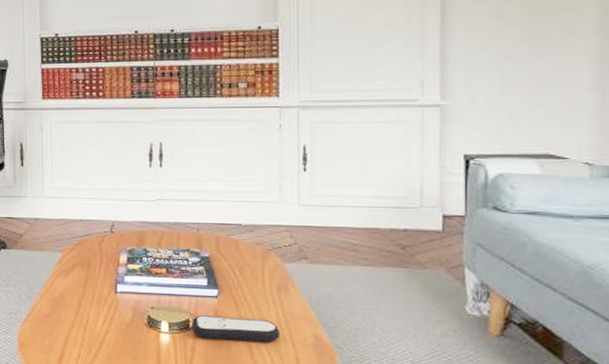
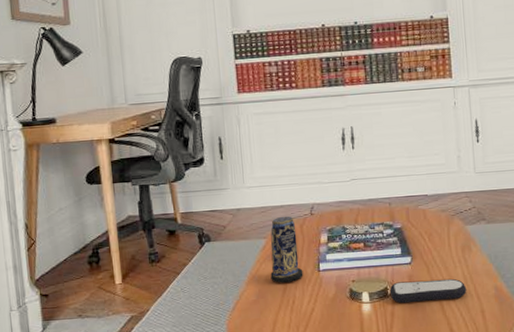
candle: none [65,231,99,301] -> present [270,216,304,283]

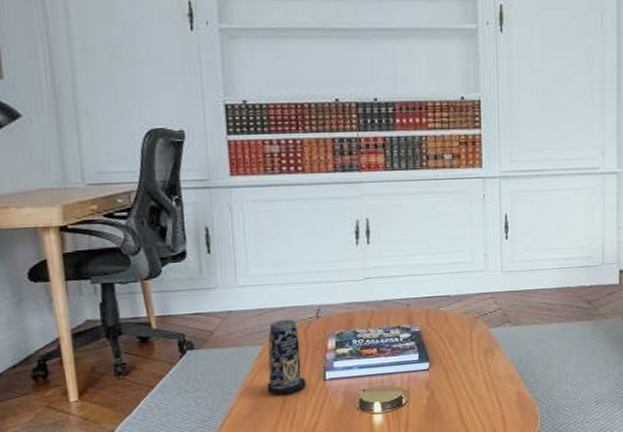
remote control: present [389,278,467,304] -> none [404,384,488,413]

